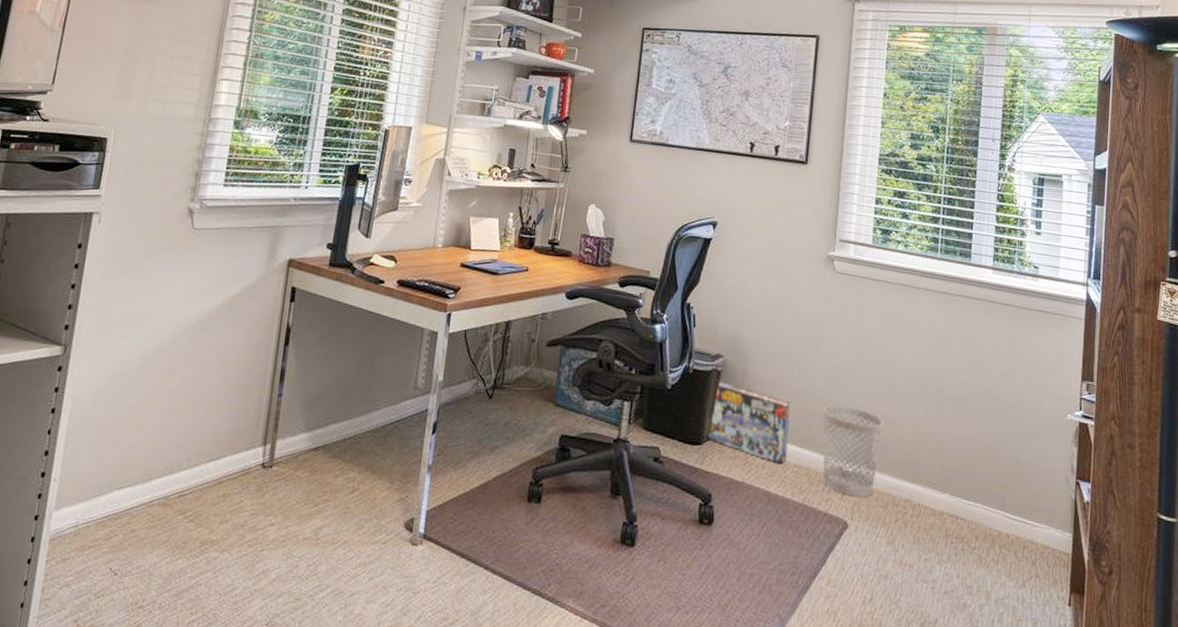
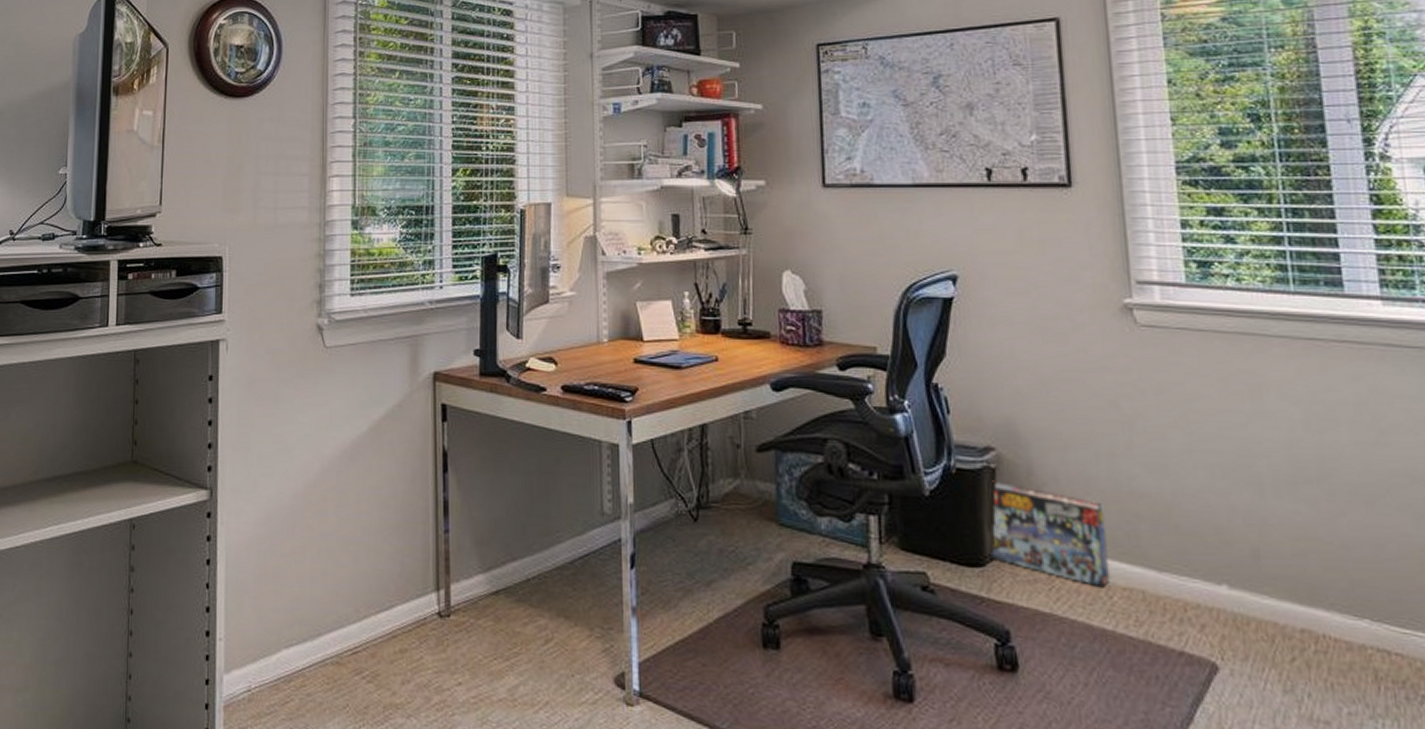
wastebasket: present [822,405,884,498] -> none [1152,504,1250,629]

